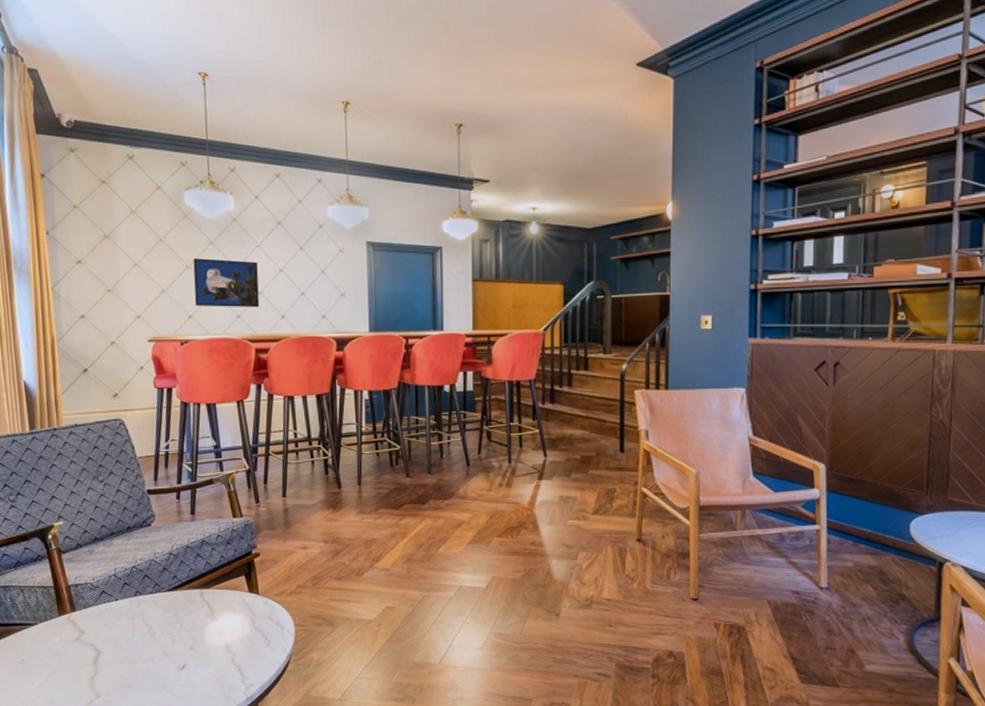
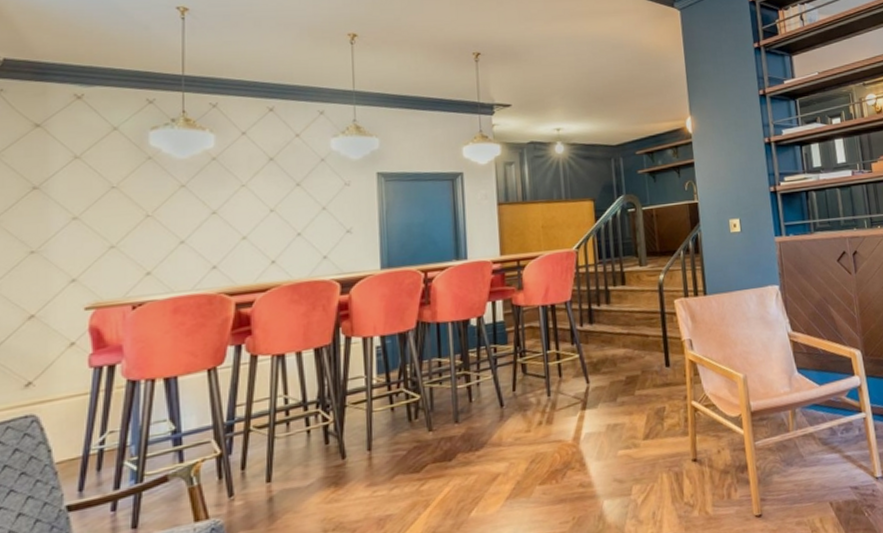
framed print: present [193,258,259,308] -> none [156,203,243,261]

